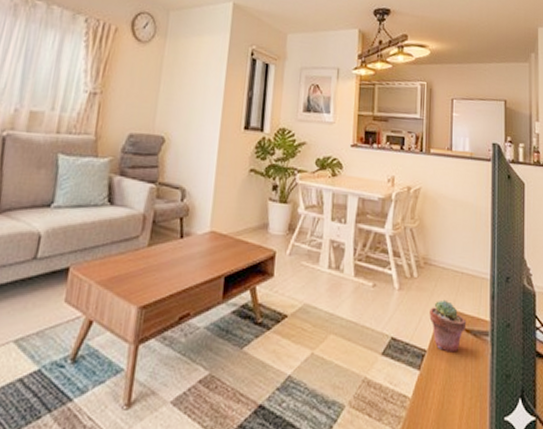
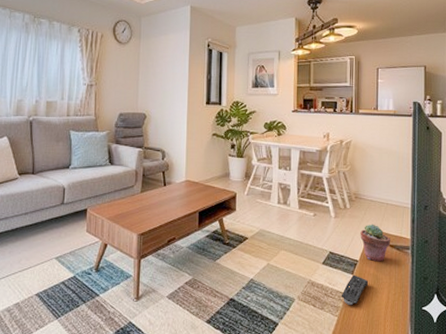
remote control: none [404,370,438,416] -> present [341,274,368,306]

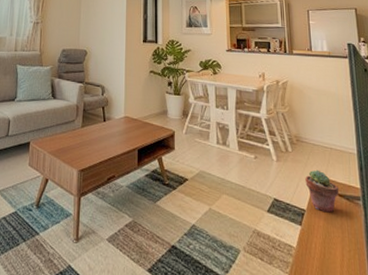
remote control: present [341,274,368,306] -> none [290,226,319,262]

